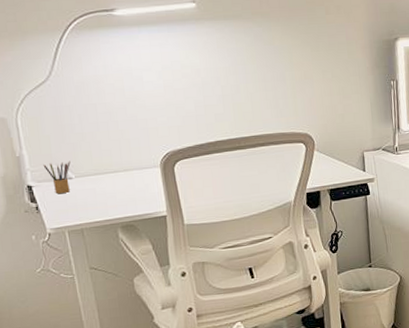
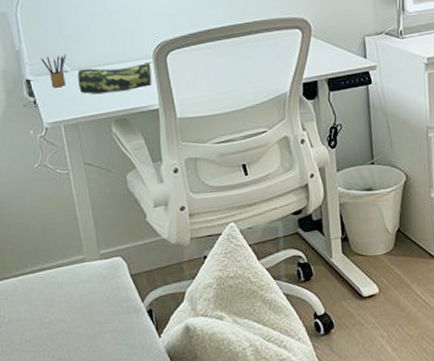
pencil case: none [82,170,160,201] -> present [77,61,153,95]

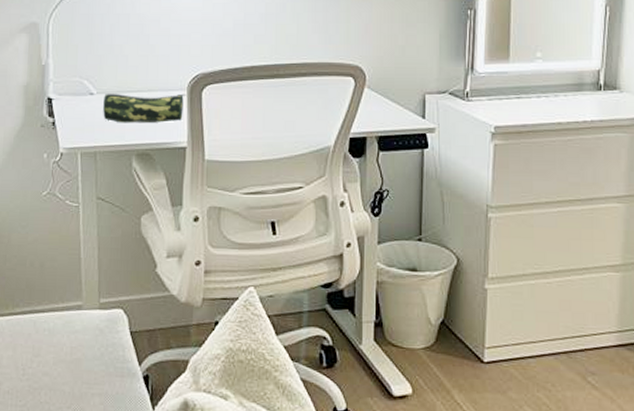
pencil box: present [40,53,67,87] -> none [67,74,95,109]

